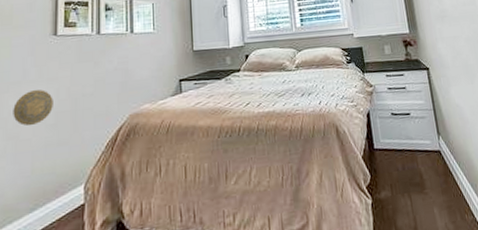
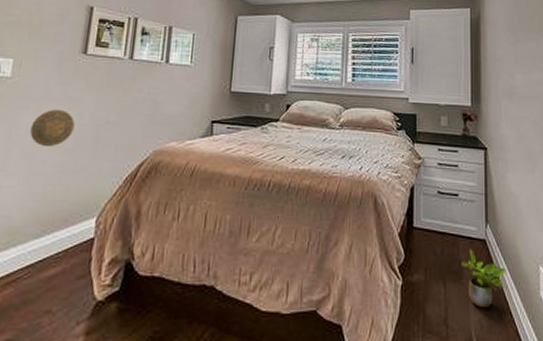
potted plant: none [421,161,464,213] -> present [460,249,506,308]

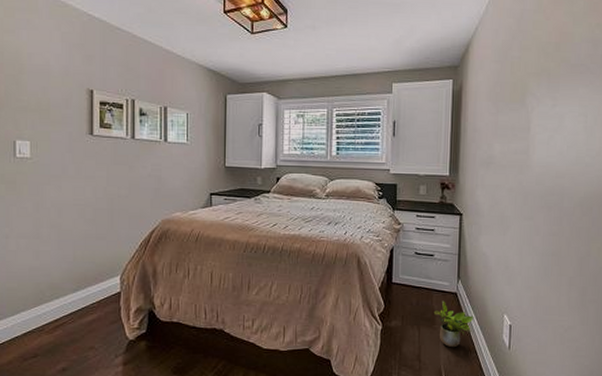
decorative plate: present [30,110,75,147] -> none [55,186,91,218]

